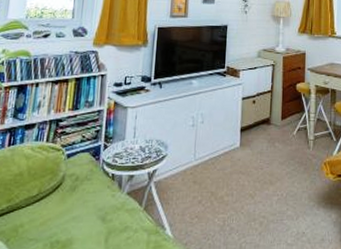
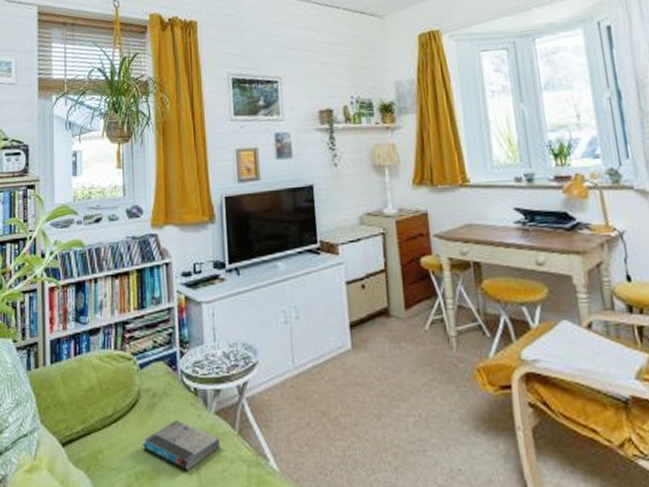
book: none [60,199,129,239] -> present [142,420,221,470]

